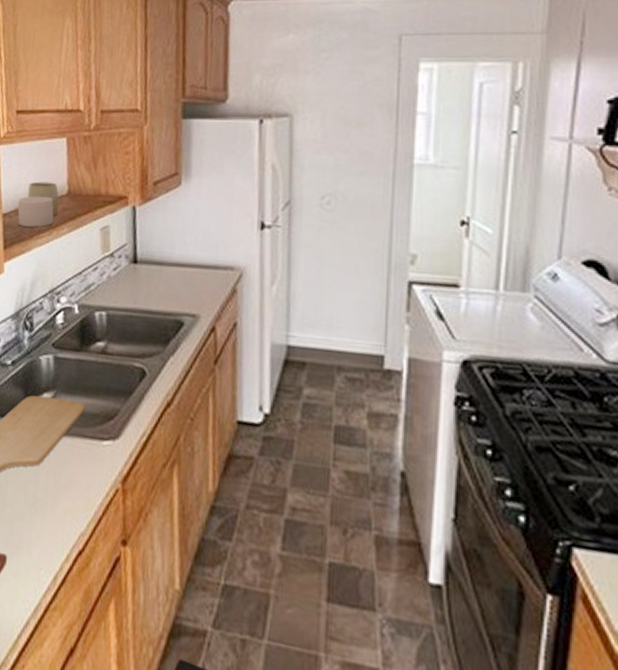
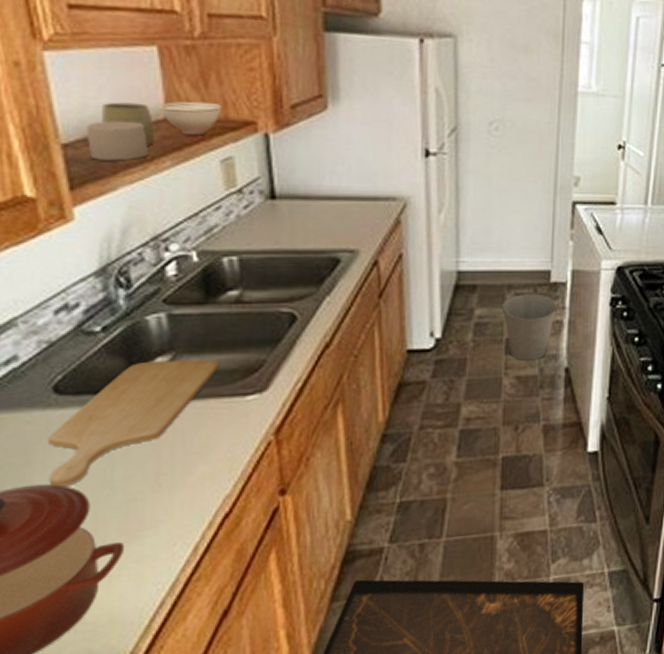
bowl: none [64,180,105,208] -> present [159,101,222,136]
bucket: none [331,377,393,456] -> present [502,292,558,361]

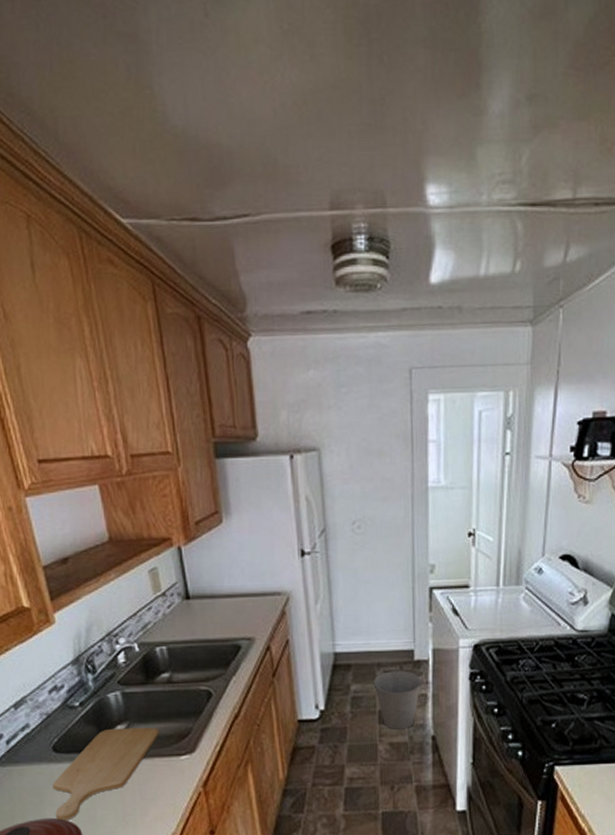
jar: present [86,120,149,161] -> none [57,545,100,577]
mug: present [100,102,154,145] -> none [65,530,102,563]
bowl: present [159,101,222,136] -> none [103,525,146,553]

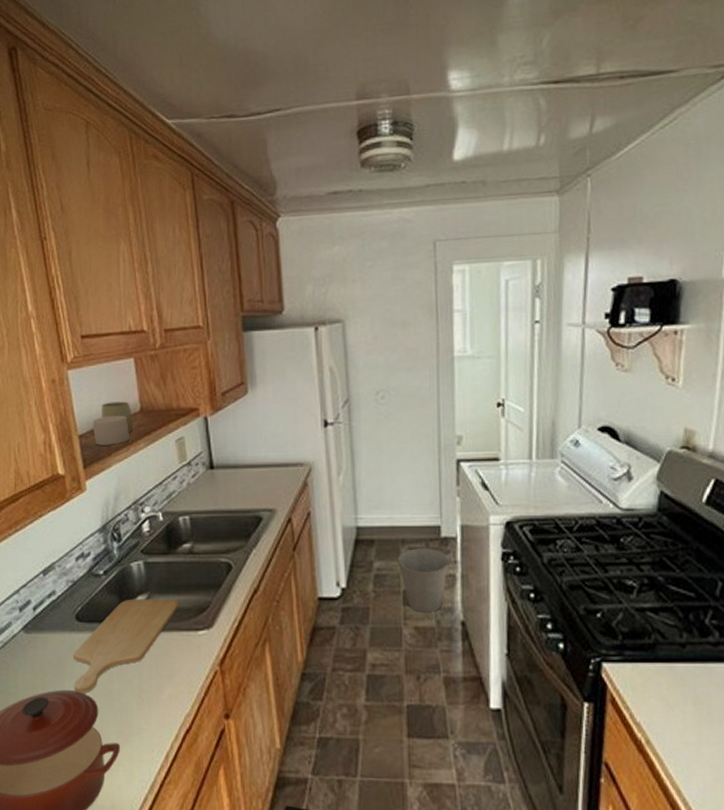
jar: none [57,545,100,577] -> present [92,415,130,446]
mug: none [65,530,102,563] -> present [100,401,133,432]

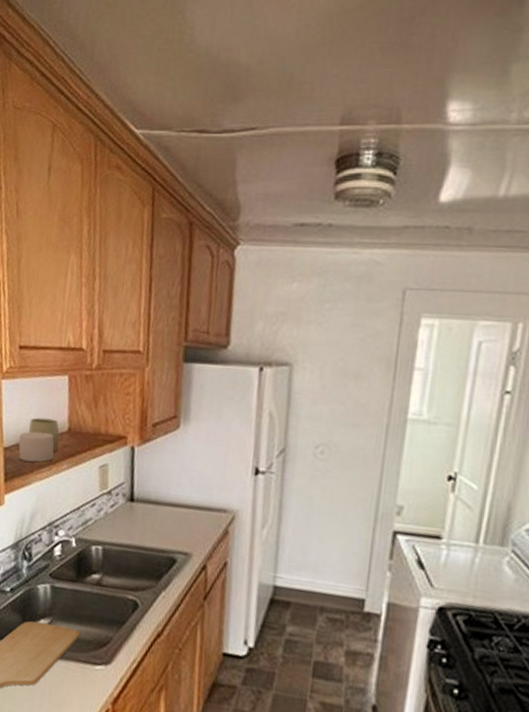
bucket: present [397,547,450,612] -> none [312,618,371,690]

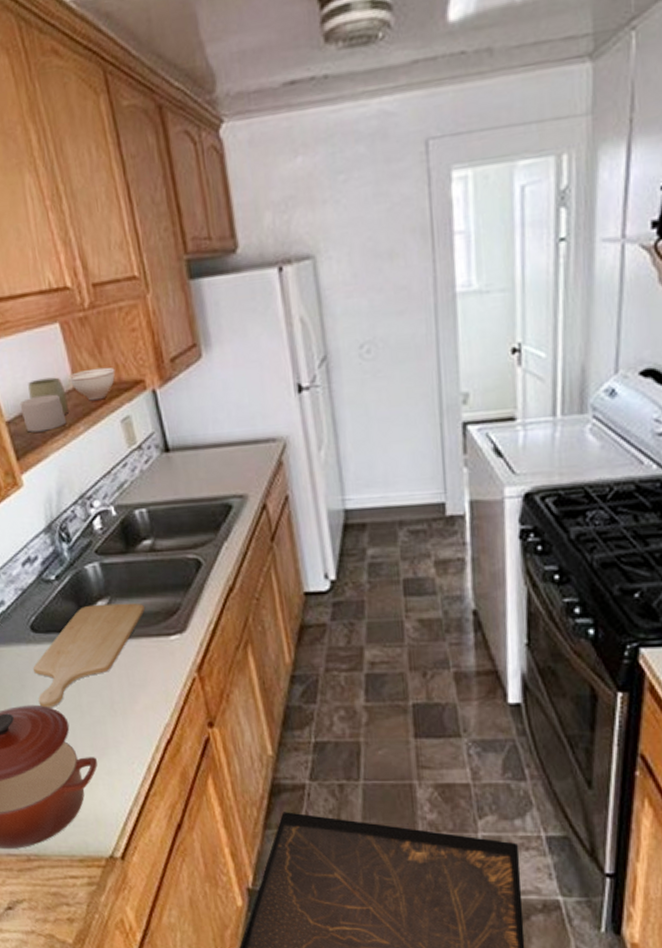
bowl: none [64,418,105,446] -> present [68,367,116,401]

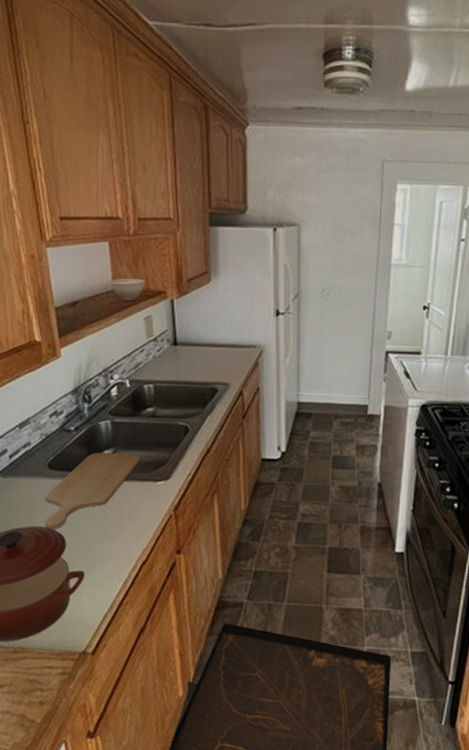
jar: present [19,394,67,433] -> none [68,292,103,319]
mug: present [27,377,69,414] -> none [76,279,106,308]

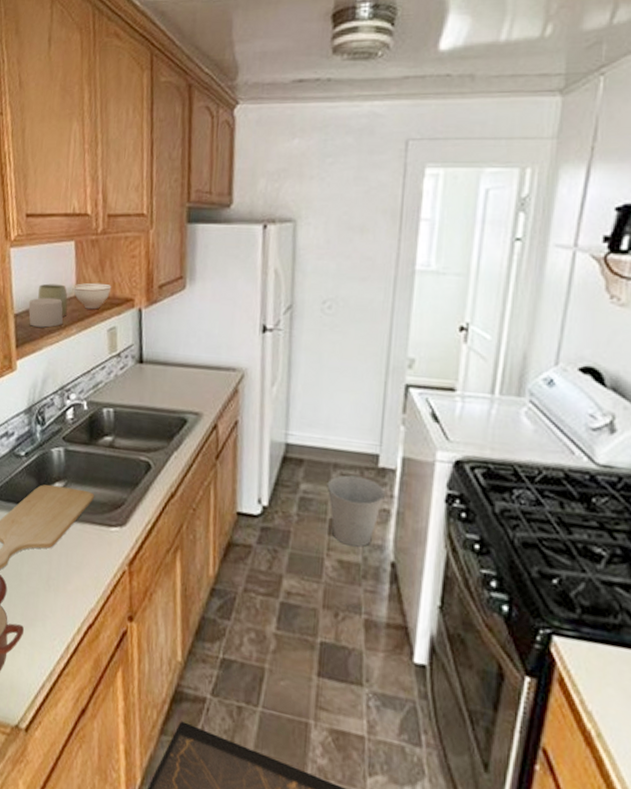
jar: none [68,292,103,319] -> present [28,297,64,328]
mug: none [76,279,106,308] -> present [37,283,68,316]
bucket: none [330,421,374,475] -> present [327,474,386,547]

